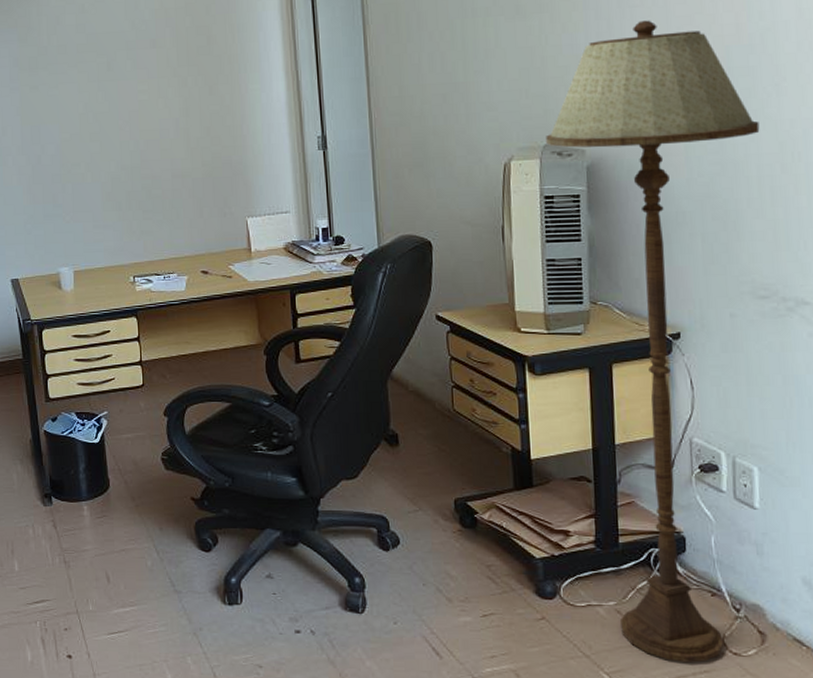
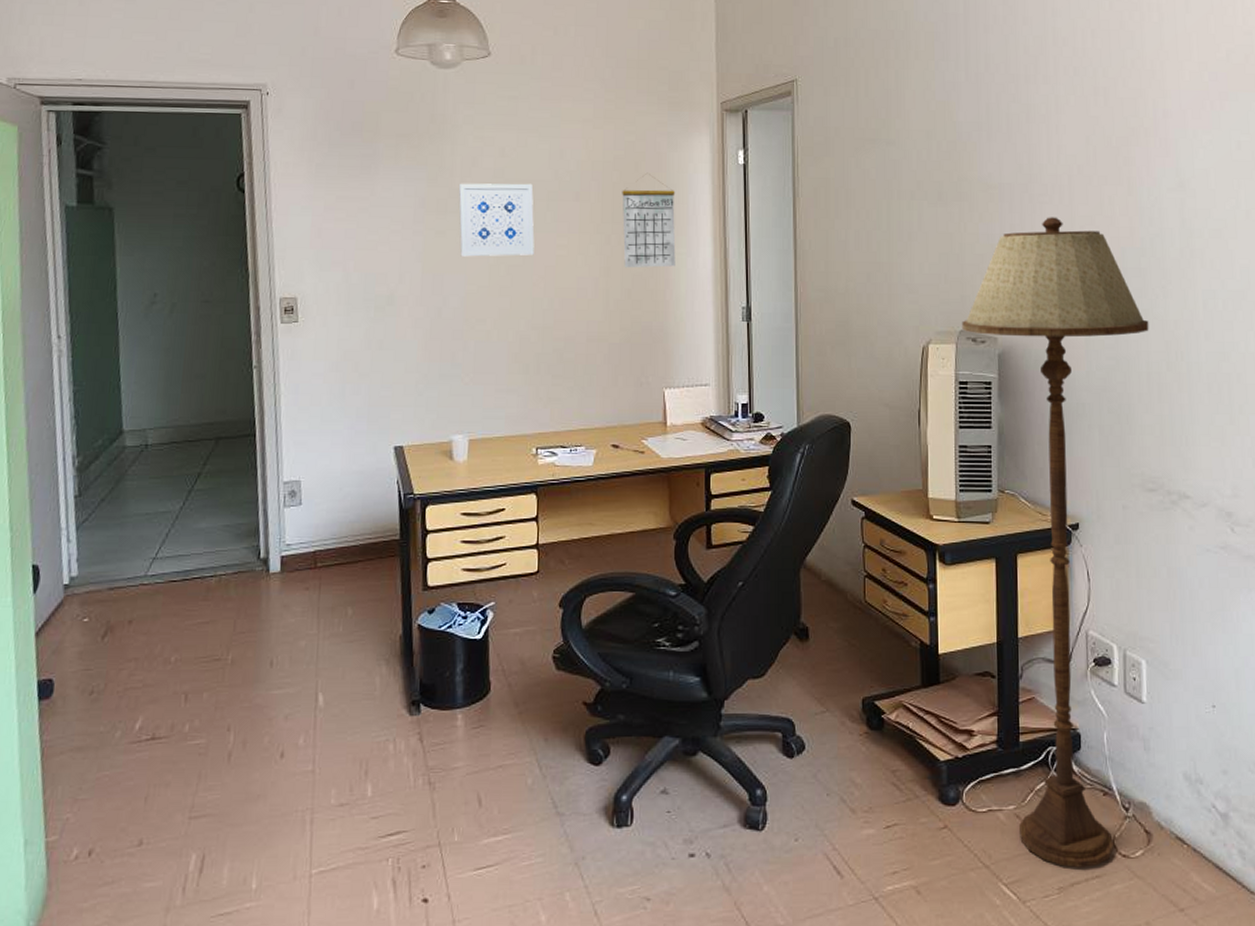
wall art: none [46,35,118,108] -> present [458,183,535,257]
calendar: none [195,15,250,108] -> present [622,174,676,268]

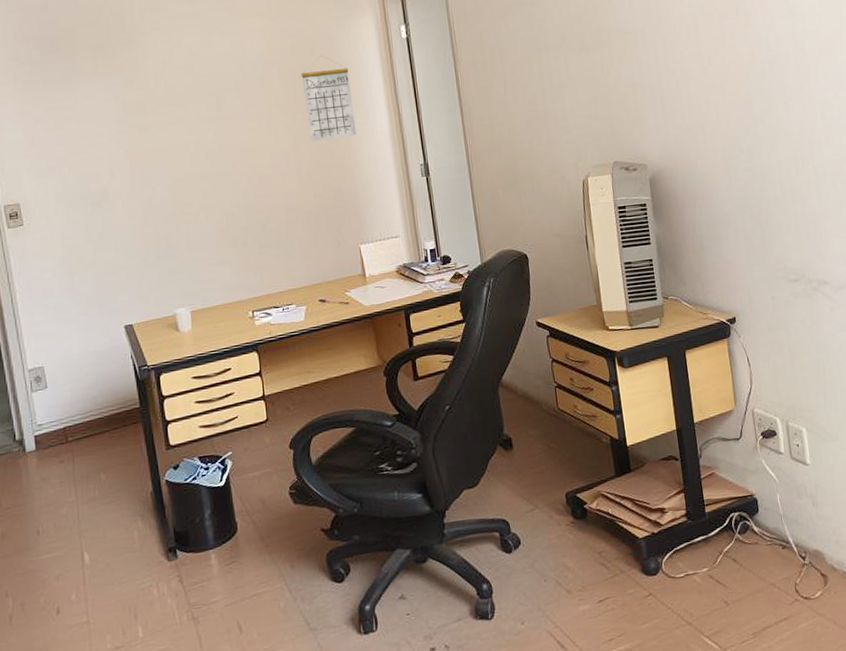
wall art: present [458,183,535,257] -> none [153,76,229,149]
floor lamp: present [962,217,1149,868] -> none [614,52,797,615]

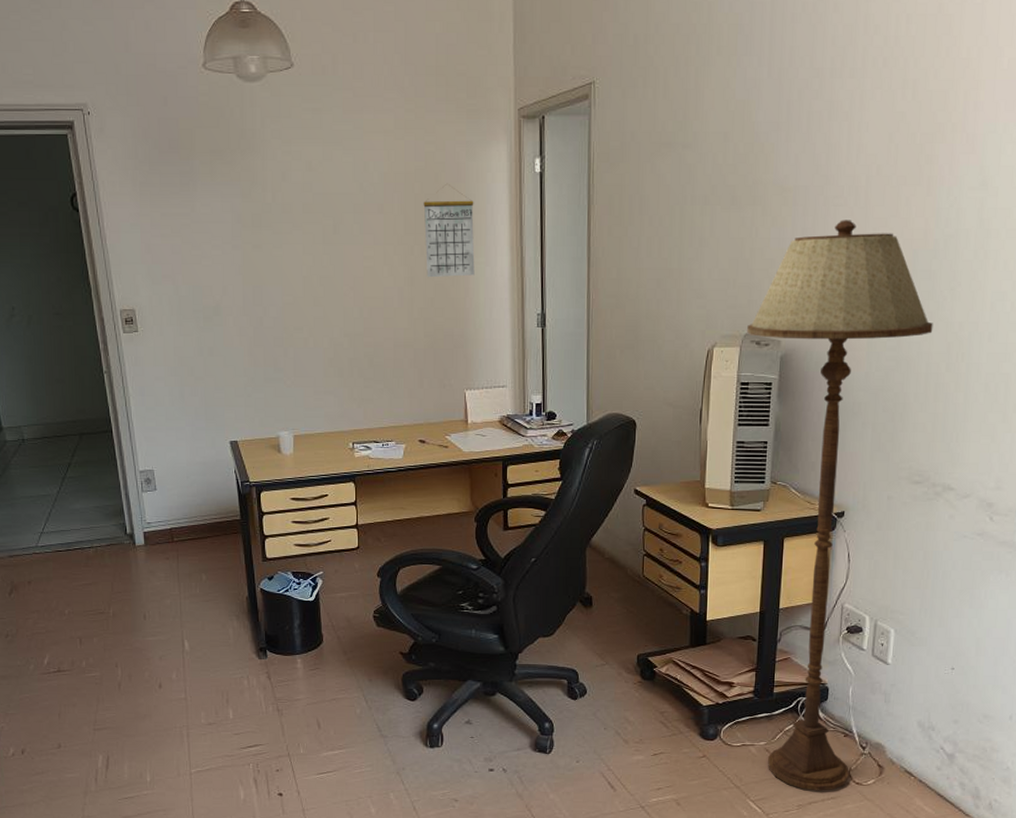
floor lamp: none [614,52,797,615] -> present [747,220,933,791]

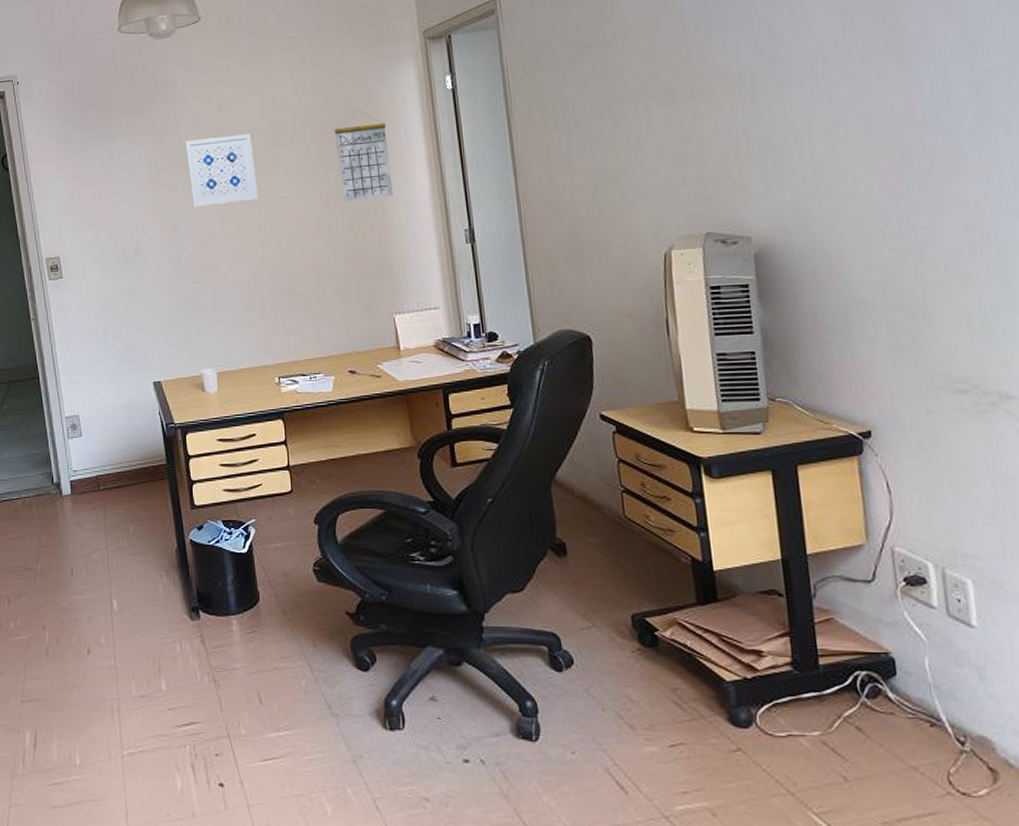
wall art: none [270,197,343,269] -> present [184,133,258,207]
floor lamp: present [747,220,933,791] -> none [708,100,950,803]

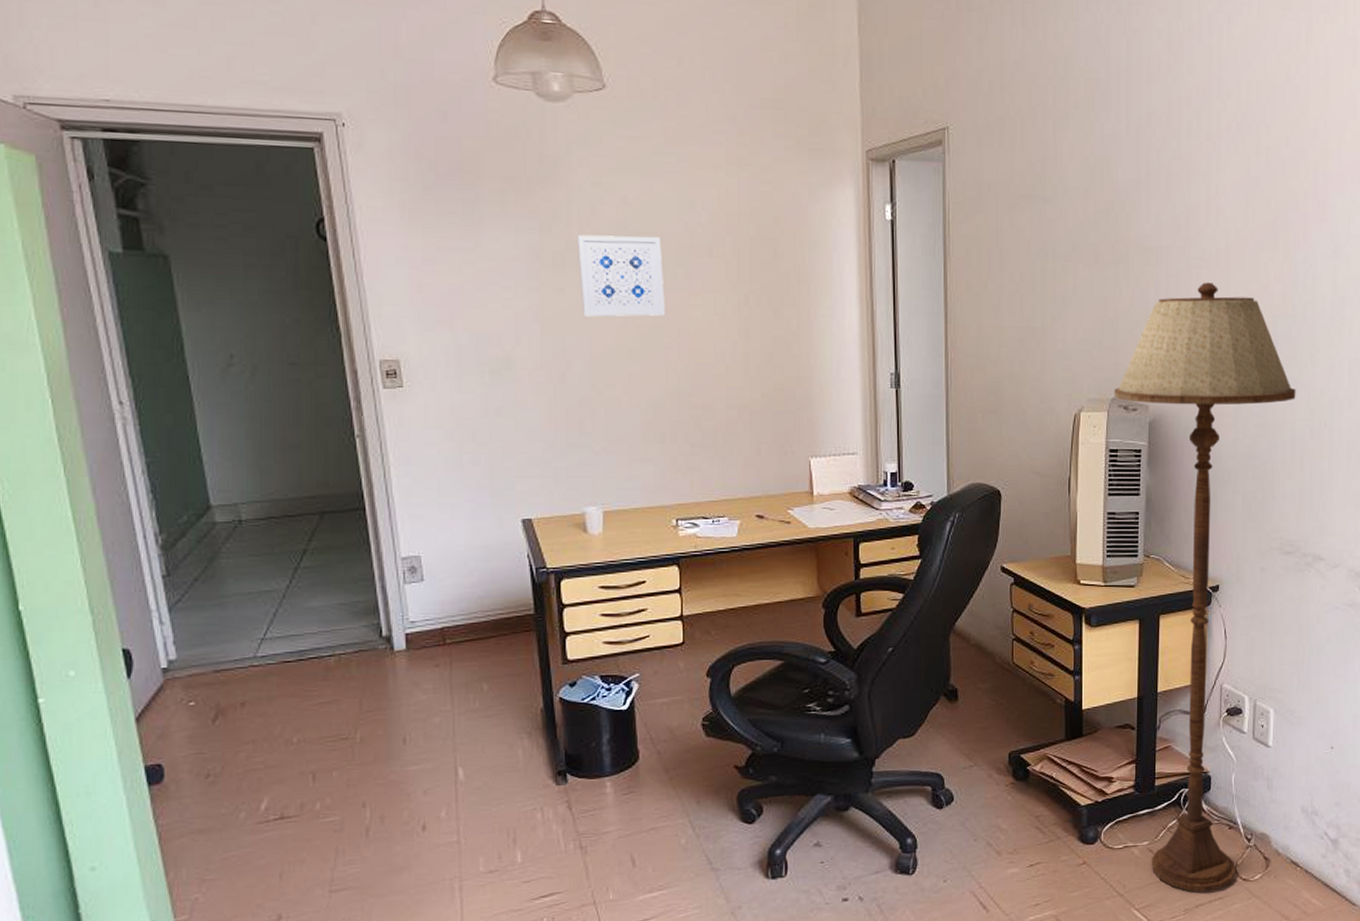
calendar: present [334,110,393,203] -> none [760,228,819,331]
floor lamp: none [708,100,950,803] -> present [1114,282,1296,892]

